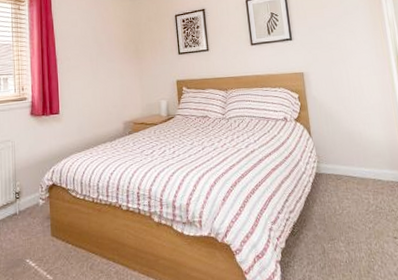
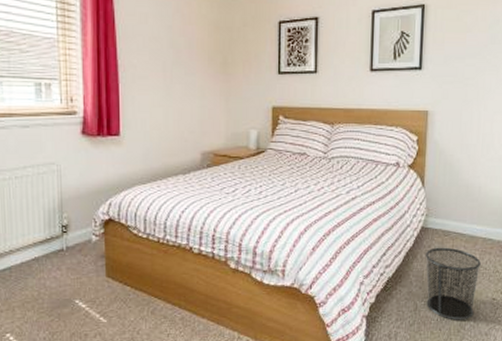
waste bin: none [323,190,380,262] -> present [425,247,481,320]

